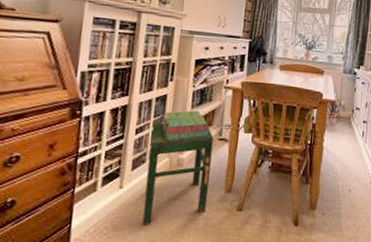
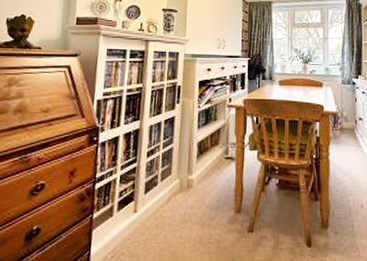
stool: present [142,122,214,225] -> none [156,144,221,250]
stack of books: present [161,110,209,141] -> none [171,131,216,162]

